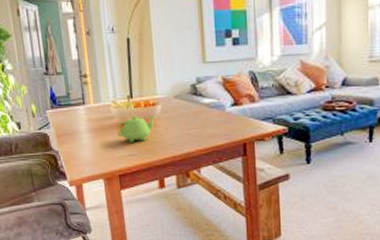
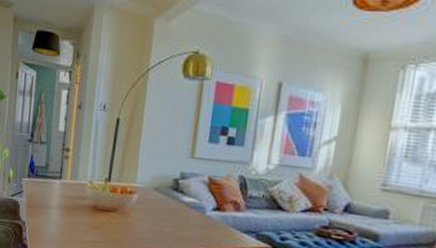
teapot: present [117,114,155,142] -> none [87,199,130,229]

